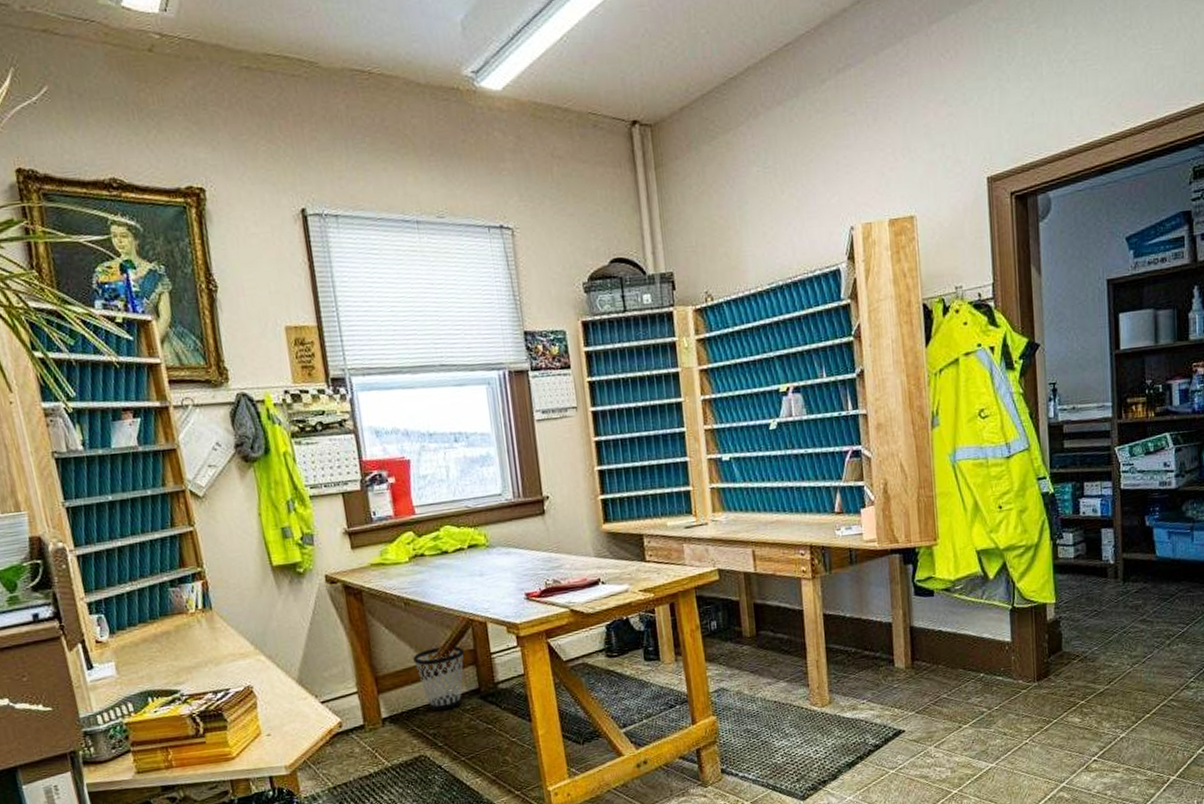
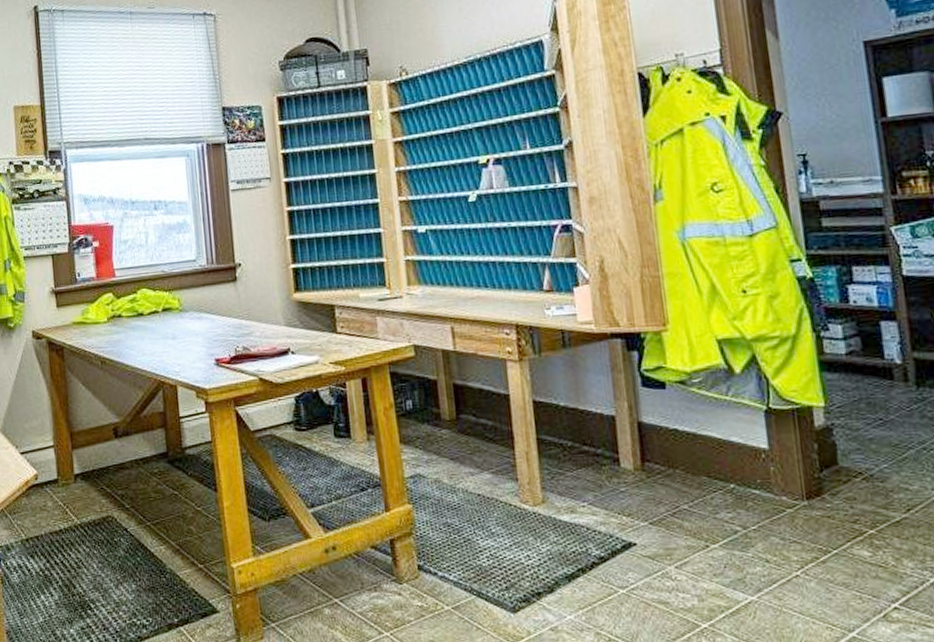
wastebasket: present [413,646,464,712] -> none [106,407,154,472]

